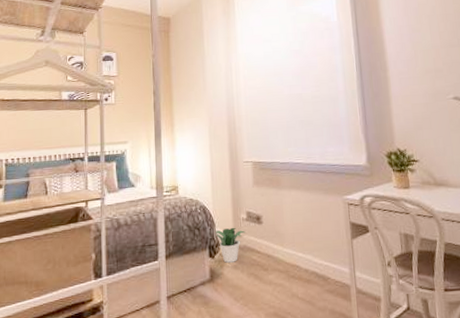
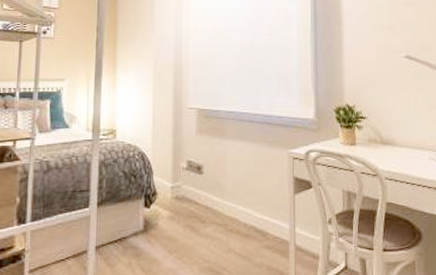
potted plant: present [215,227,245,263] -> none [152,176,184,213]

